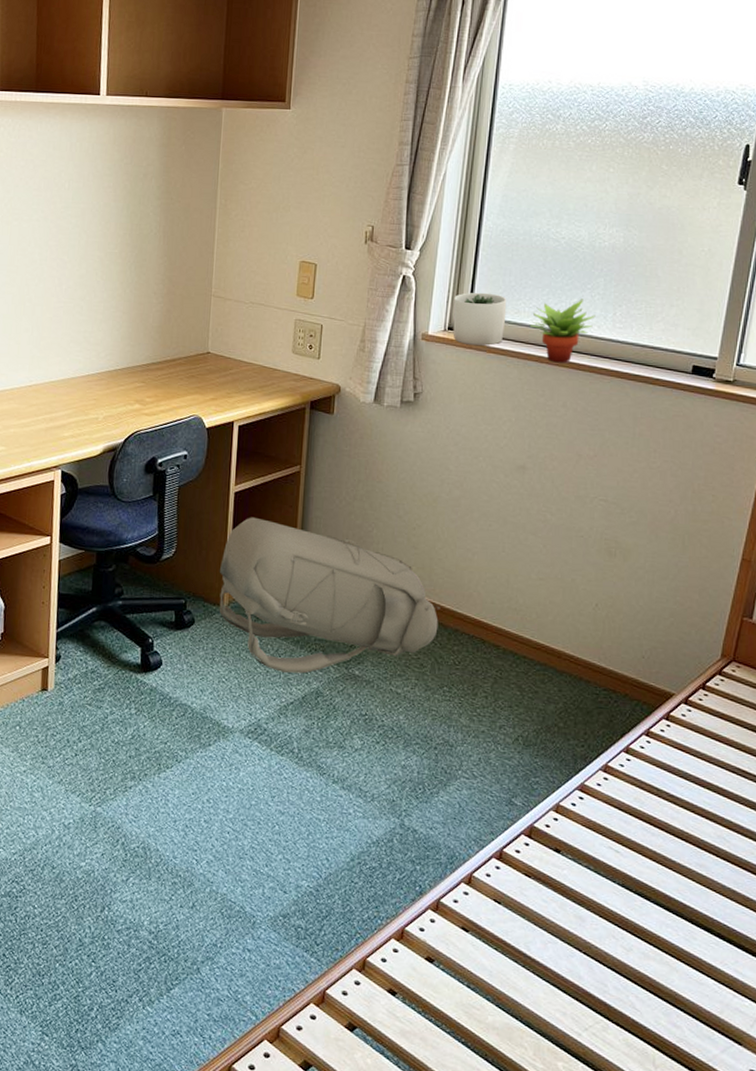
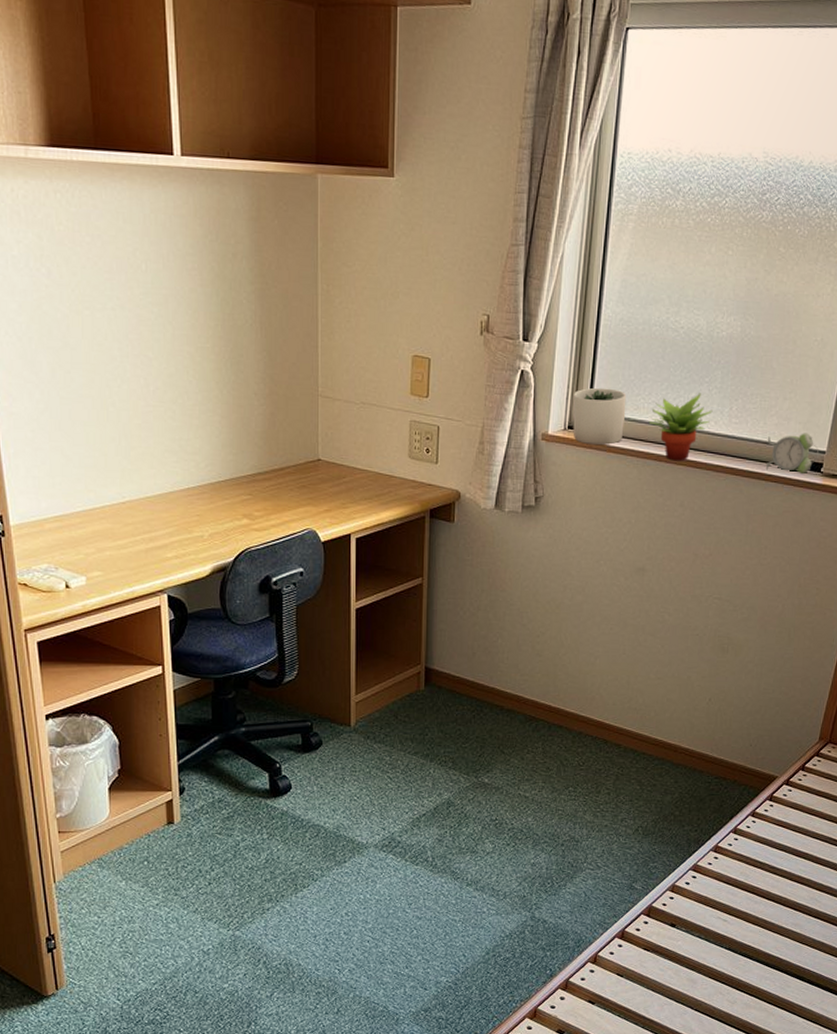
backpack: present [219,517,440,674] -> none [345,633,565,786]
alarm clock: none [654,339,710,380] -> present [766,433,819,475]

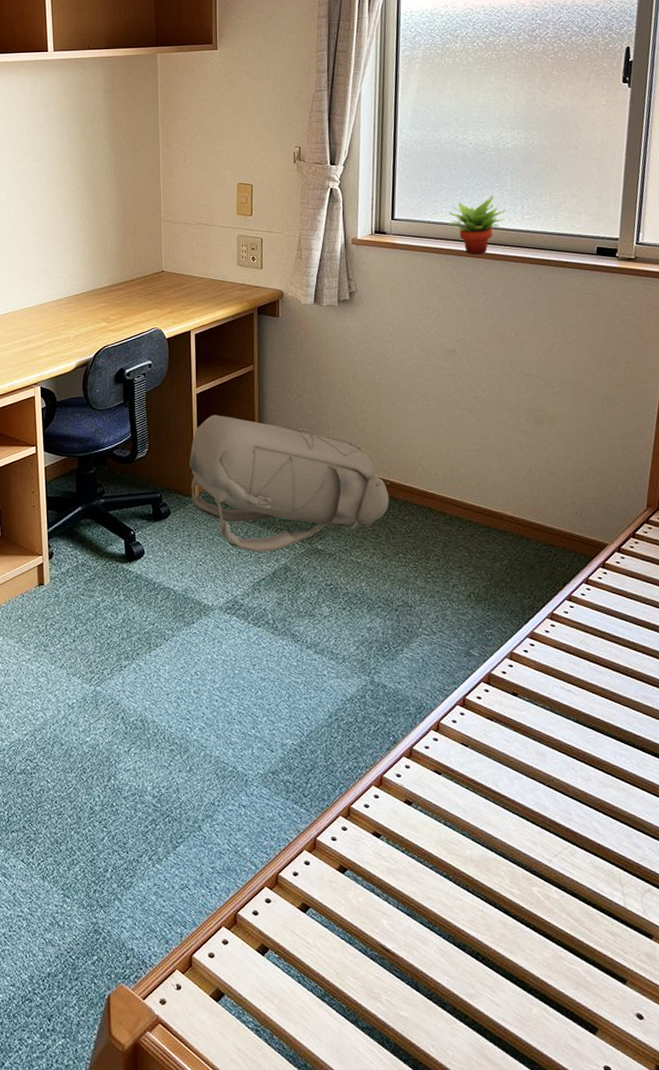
backpack: none [345,633,565,786] -> present [189,415,390,552]
planter: present [573,387,627,446] -> none [378,197,426,246]
alarm clock: present [766,433,819,475] -> none [561,223,612,260]

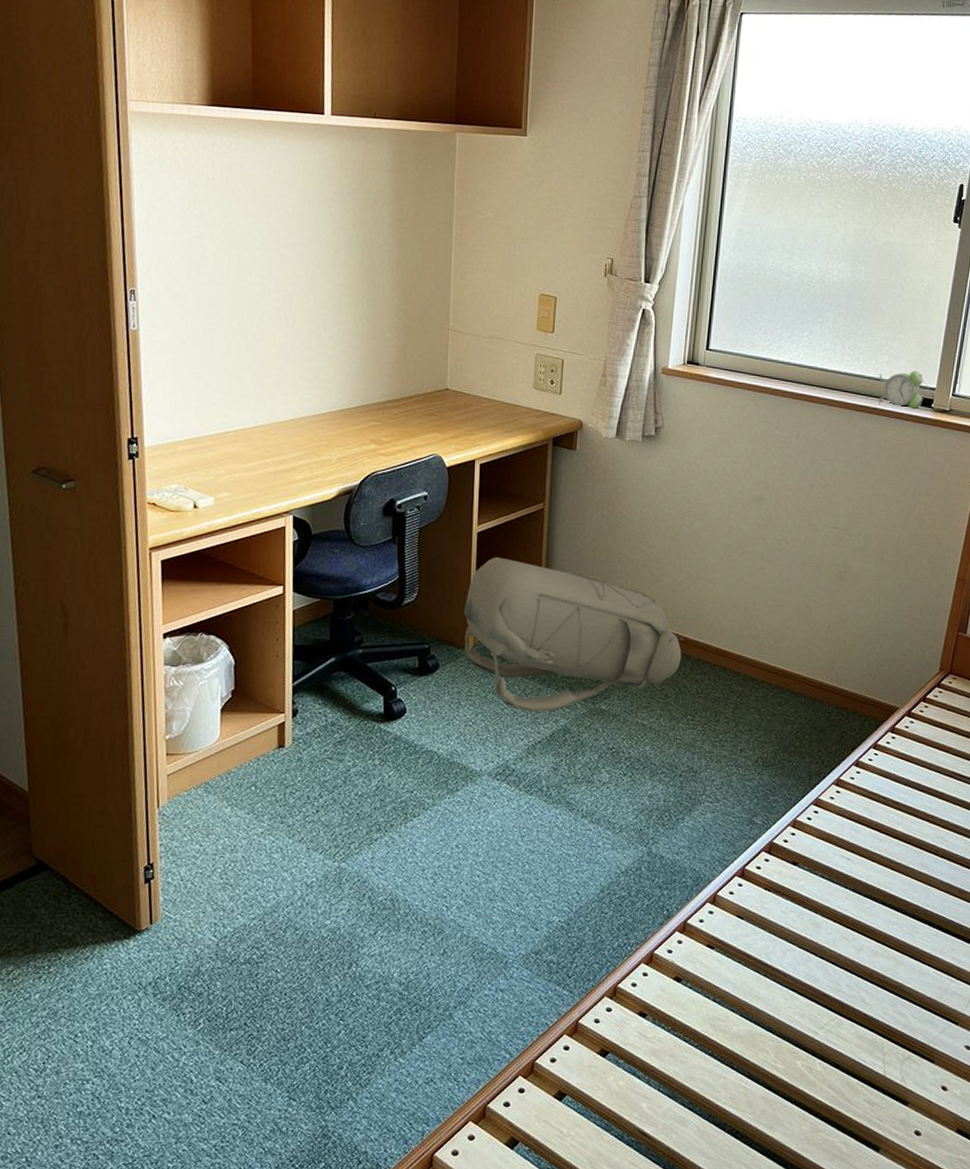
succulent plant: present [447,196,506,255] -> none [764,332,826,396]
alarm clock: none [561,223,612,260] -> present [879,370,929,410]

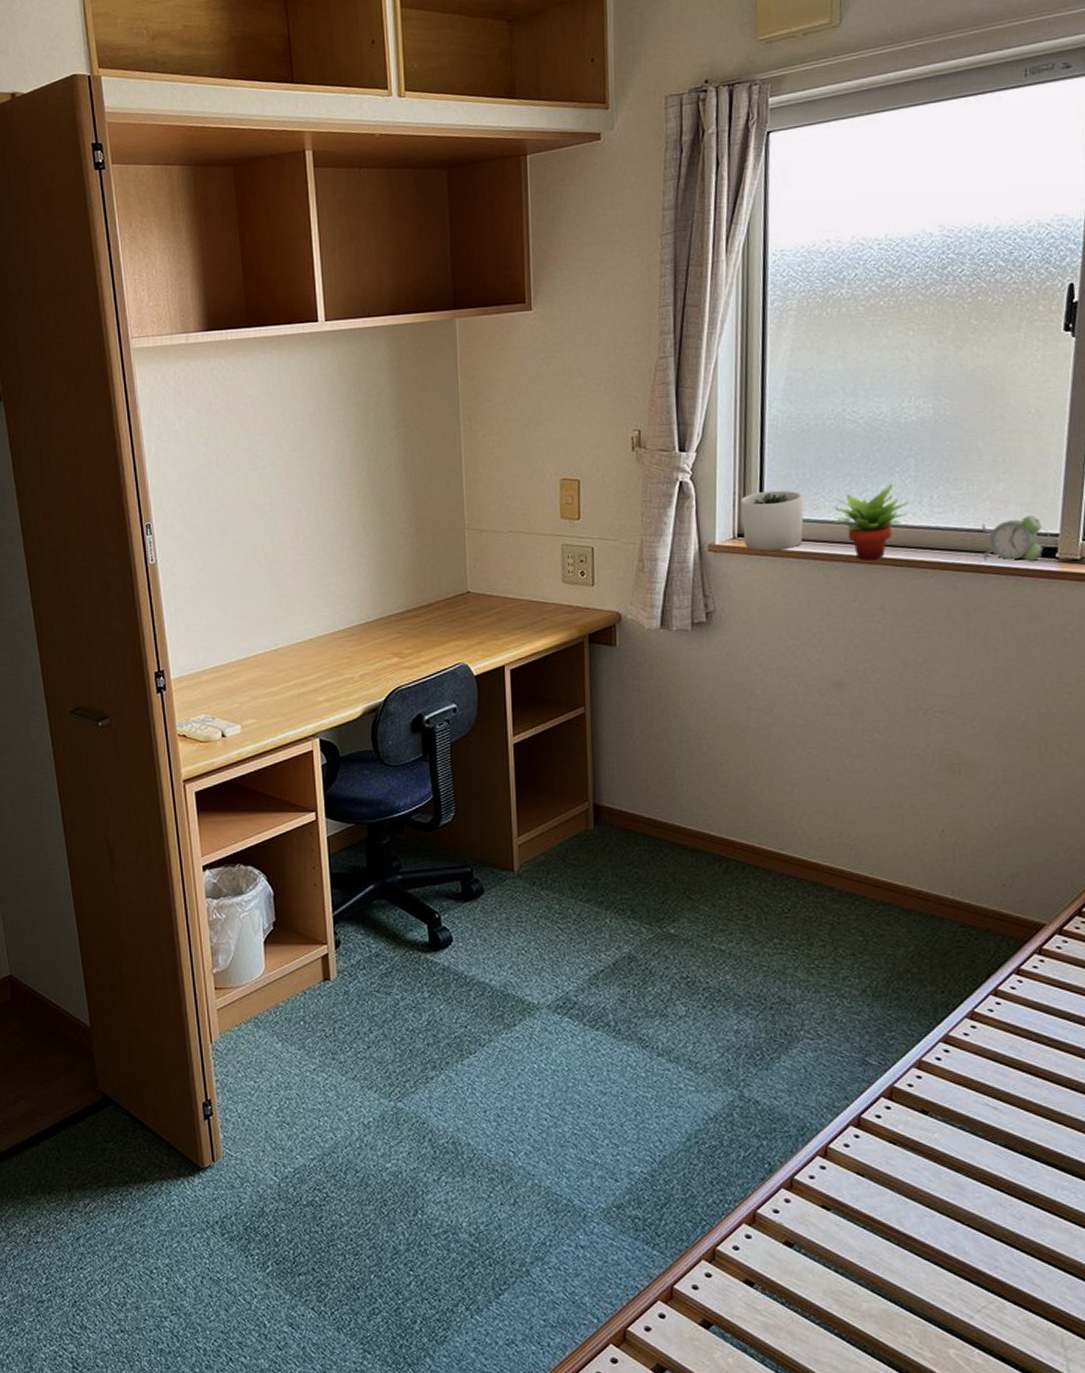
backpack: present [464,557,683,712] -> none [506,769,761,938]
planter: none [692,326,743,380] -> present [741,490,804,552]
succulent plant: none [764,332,826,396] -> present [832,484,909,561]

